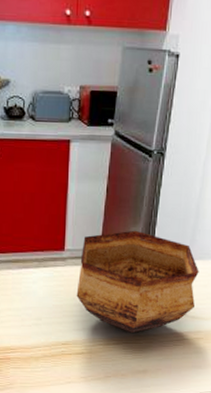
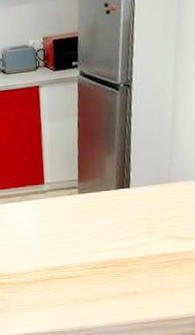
bowl: present [76,230,199,333] -> none [59,159,182,256]

